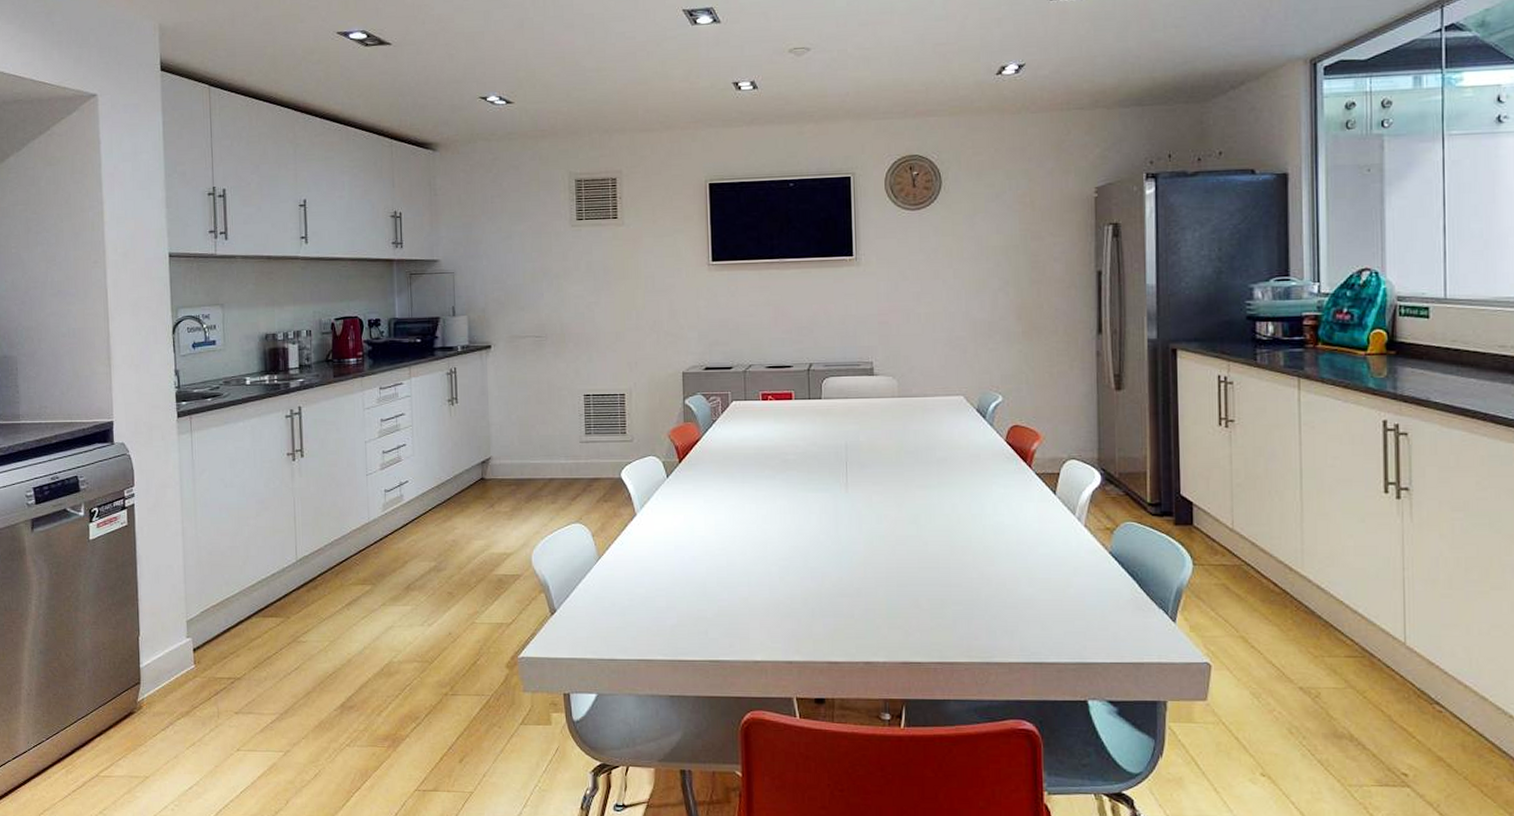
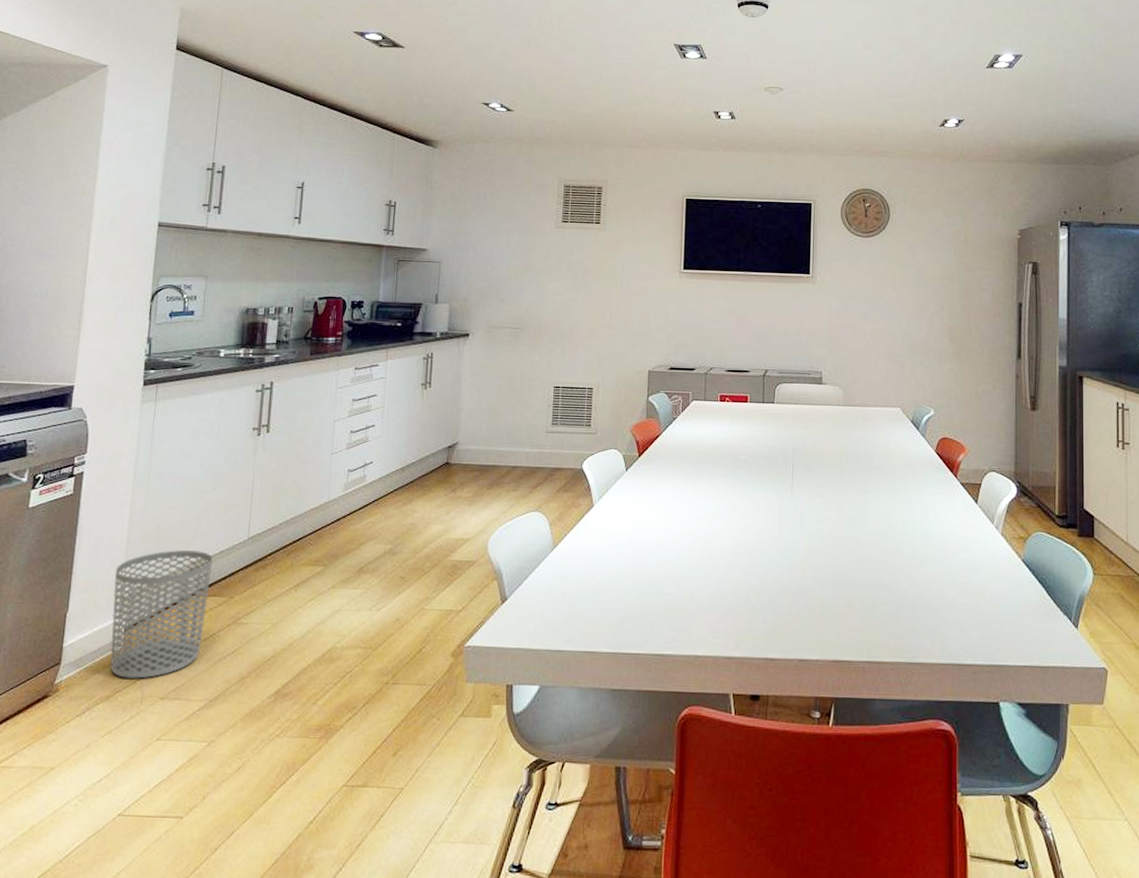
waste bin: none [177,575,267,695] -> present [109,550,214,679]

